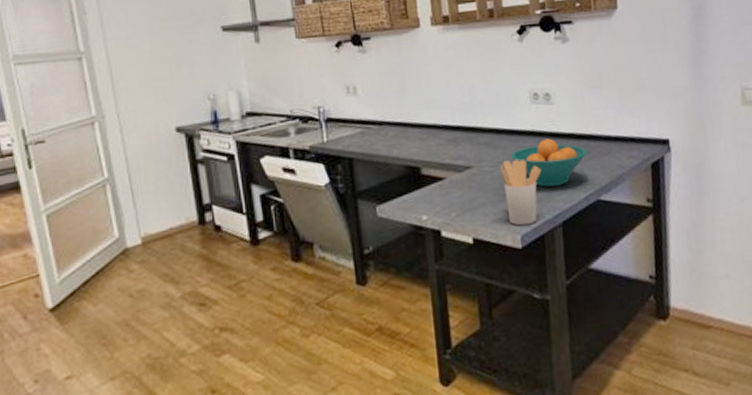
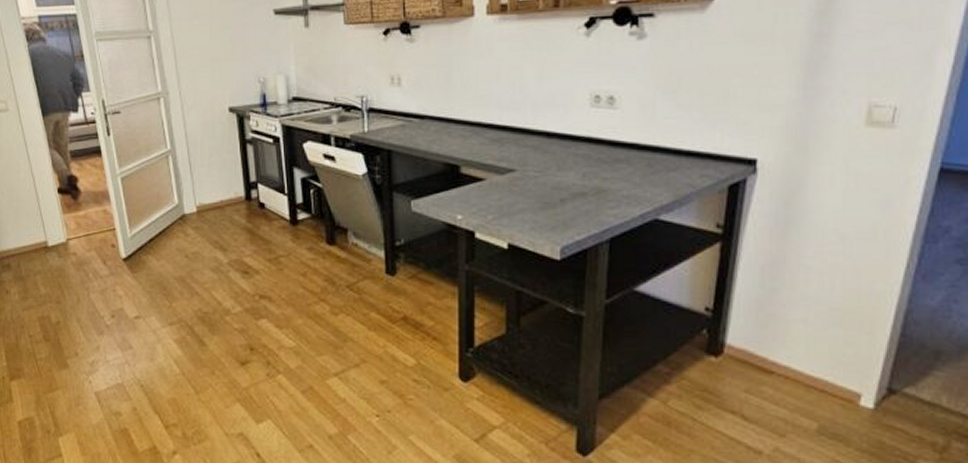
utensil holder: present [499,159,541,226] -> none [545,167,593,237]
fruit bowl: present [510,138,587,187] -> none [560,147,650,199]

